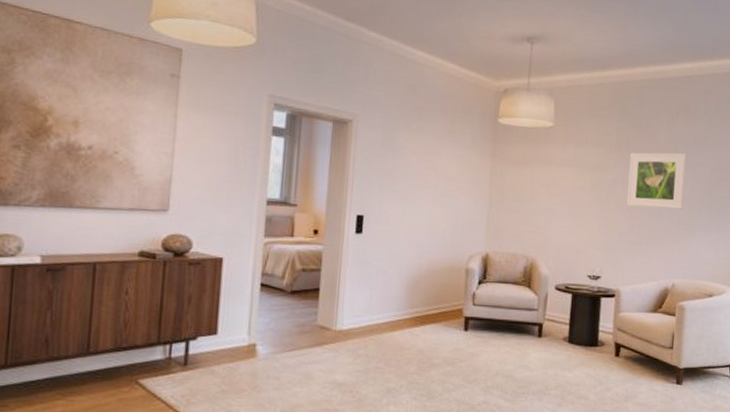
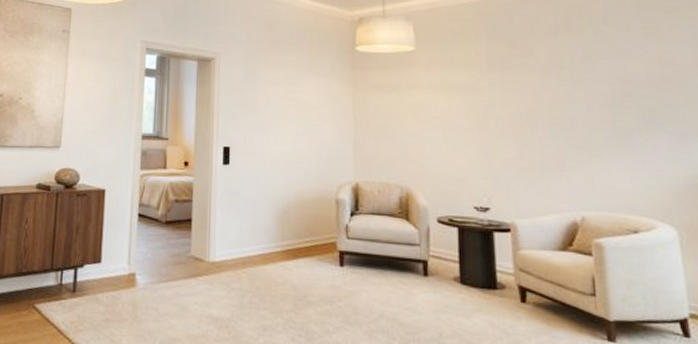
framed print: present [626,152,687,209] -> none [506,68,580,131]

